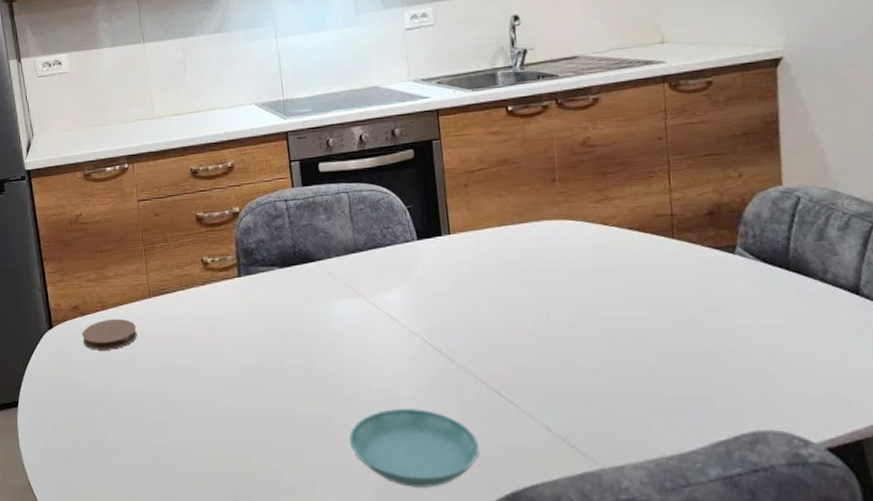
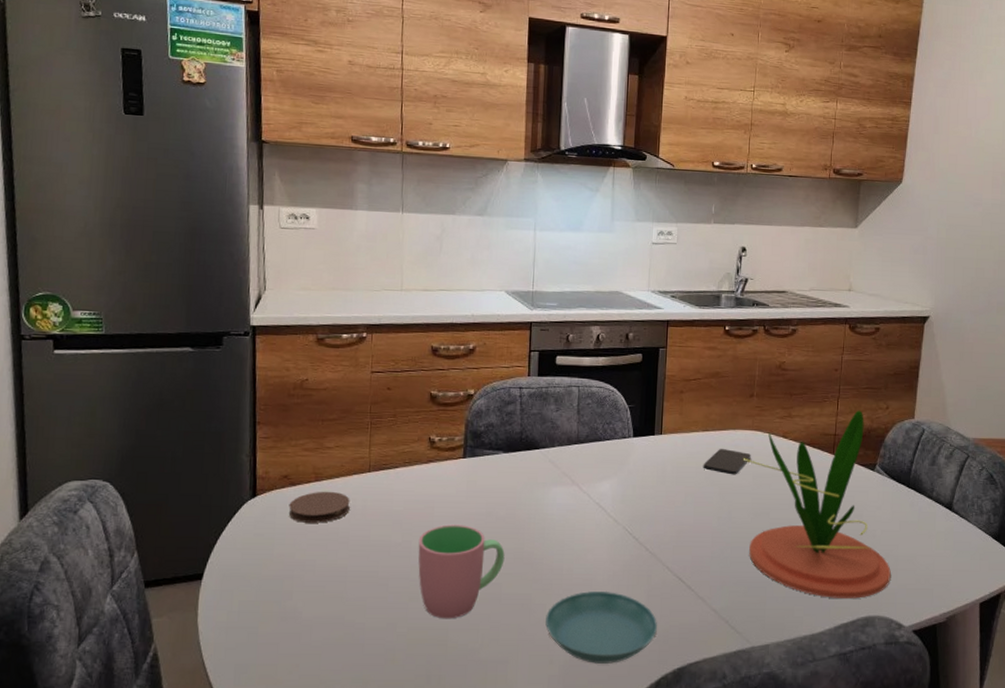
cup: none [206,344,297,441] -> present [418,524,505,619]
smartphone: none [505,243,564,273] -> present [703,448,751,475]
plant: none [553,182,782,410] -> present [742,410,891,599]

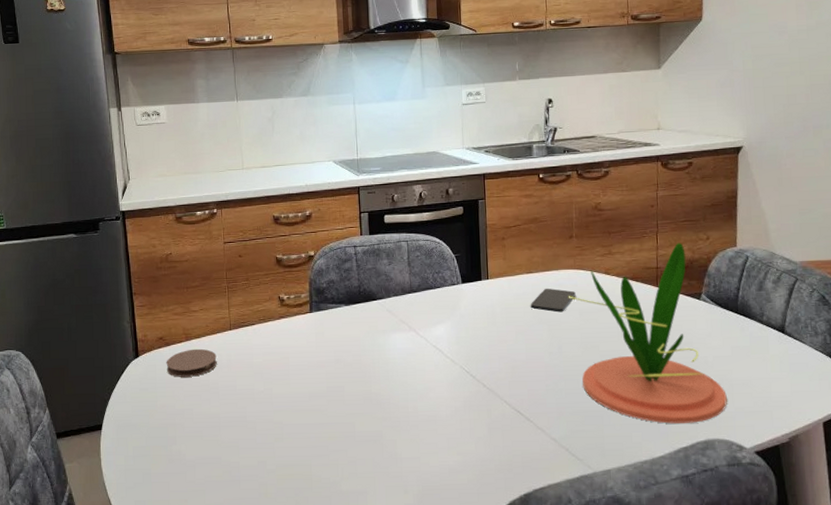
cup: present [418,524,505,619] -> none [278,372,355,456]
saucer: present [544,590,657,664] -> none [396,425,501,492]

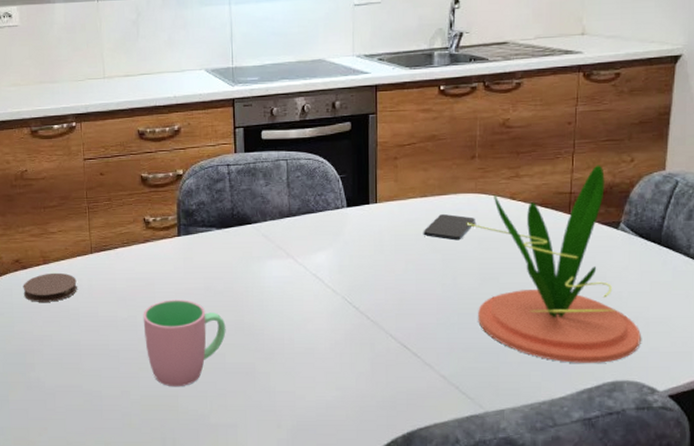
cup: none [278,372,355,456] -> present [143,299,226,387]

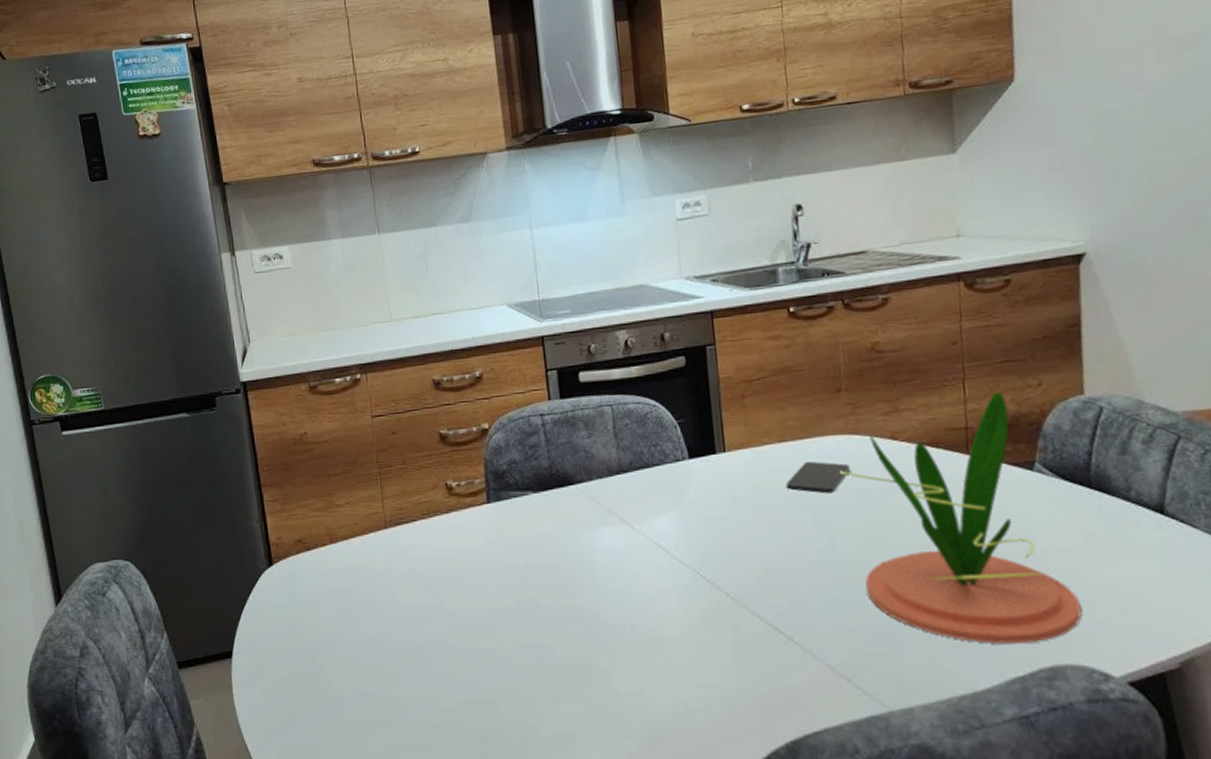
coaster: present [23,272,77,302] -> none [307,553,371,590]
cup: present [143,299,226,387] -> none [451,580,553,691]

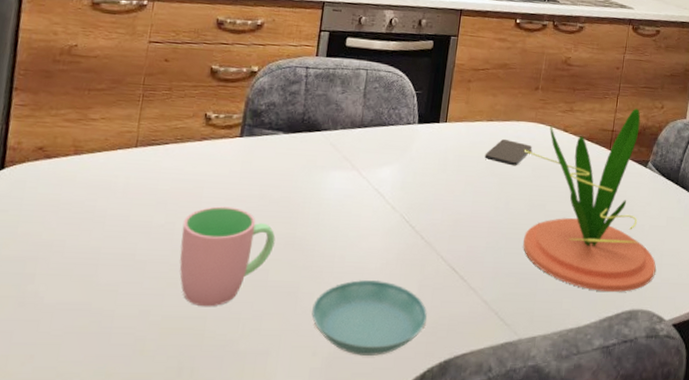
cup: none [451,580,553,691] -> present [179,206,276,307]
saucer: none [612,648,756,738] -> present [311,279,427,356]

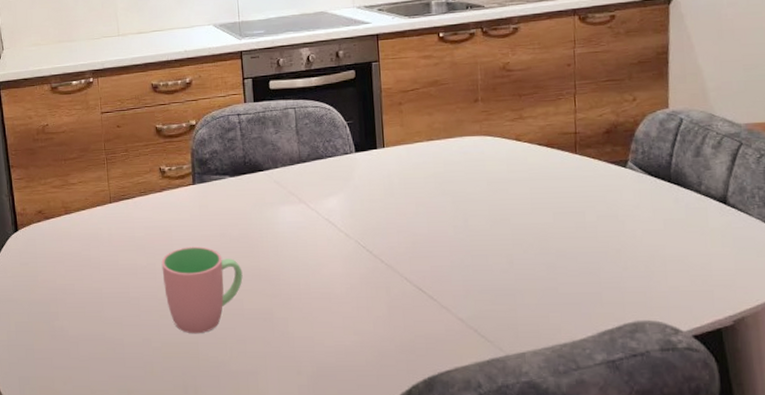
saucer: present [311,279,427,356] -> none [288,303,402,374]
smartphone: present [484,138,532,166] -> none [431,156,483,183]
plant: present [523,108,656,292] -> none [473,105,659,304]

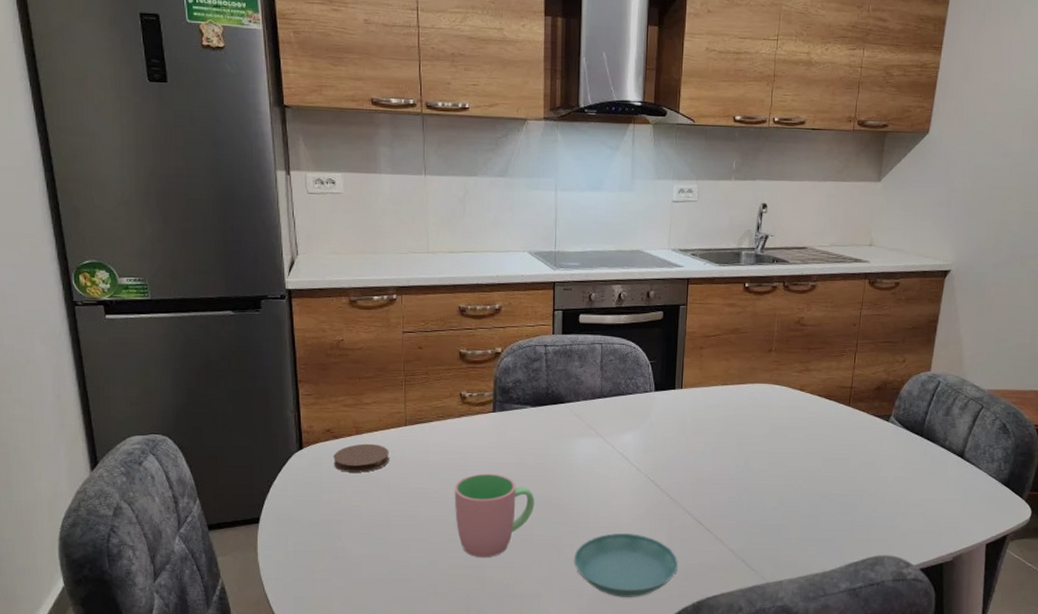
coaster: none [46,222,98,252] -> present [333,443,389,473]
saucer: none [288,303,402,374] -> present [573,533,678,597]

